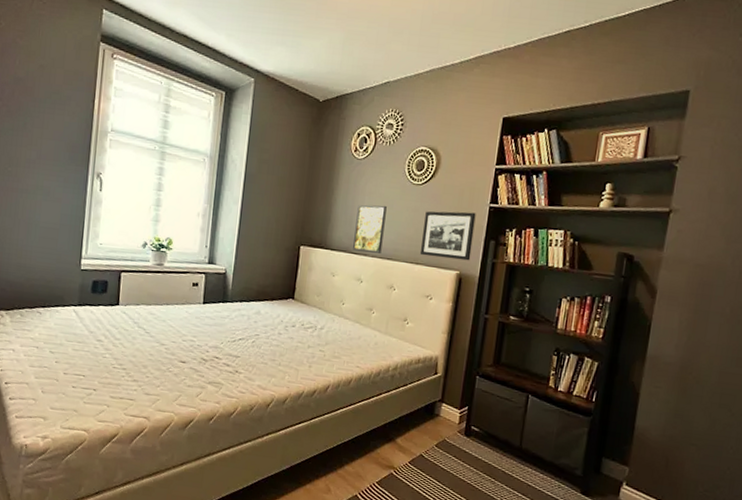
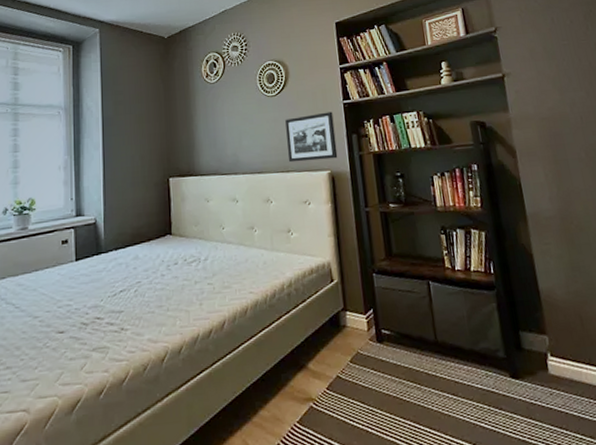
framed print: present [353,205,387,253] -> none [219,121,251,171]

